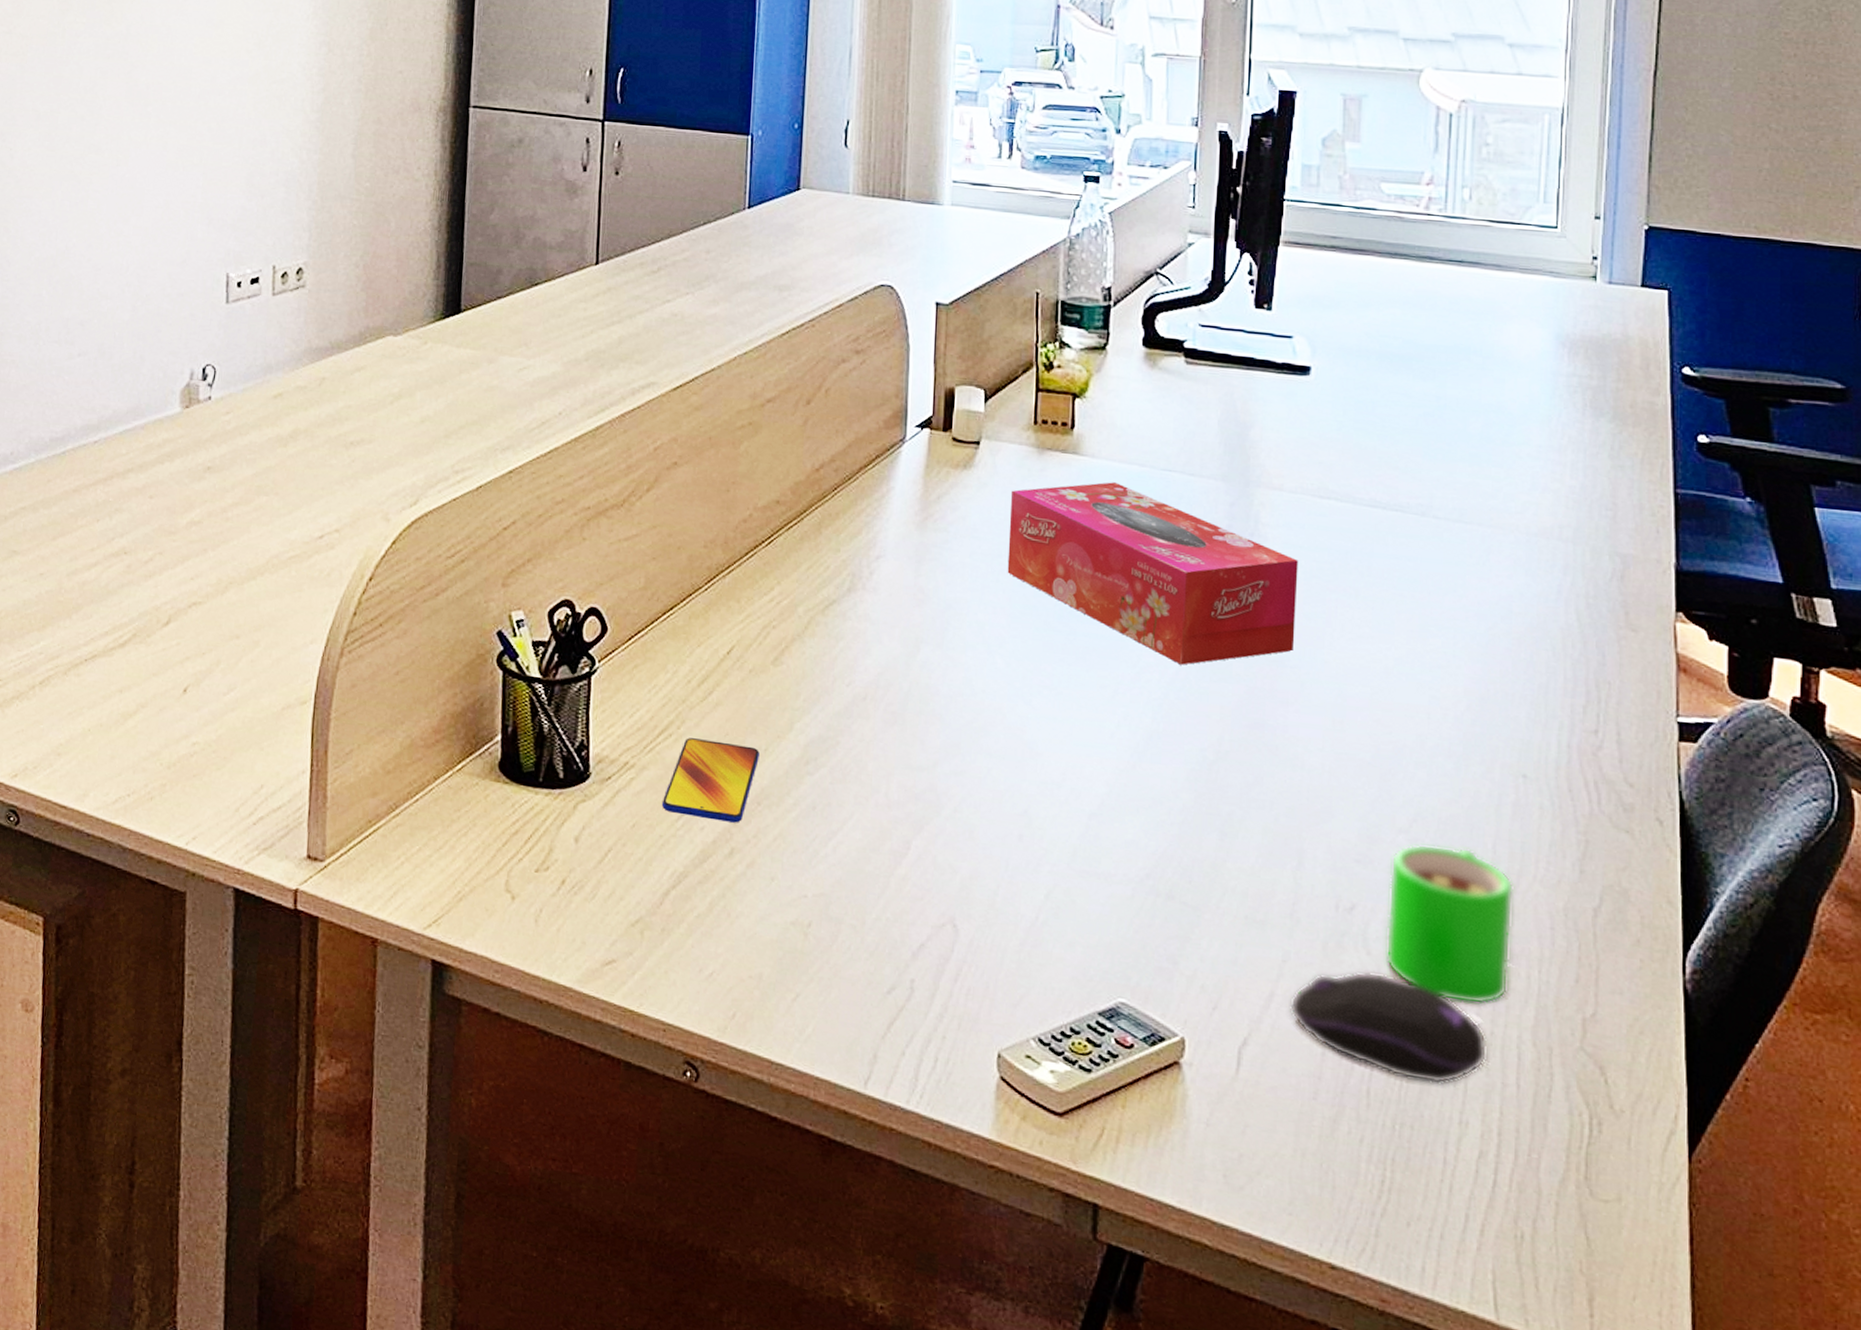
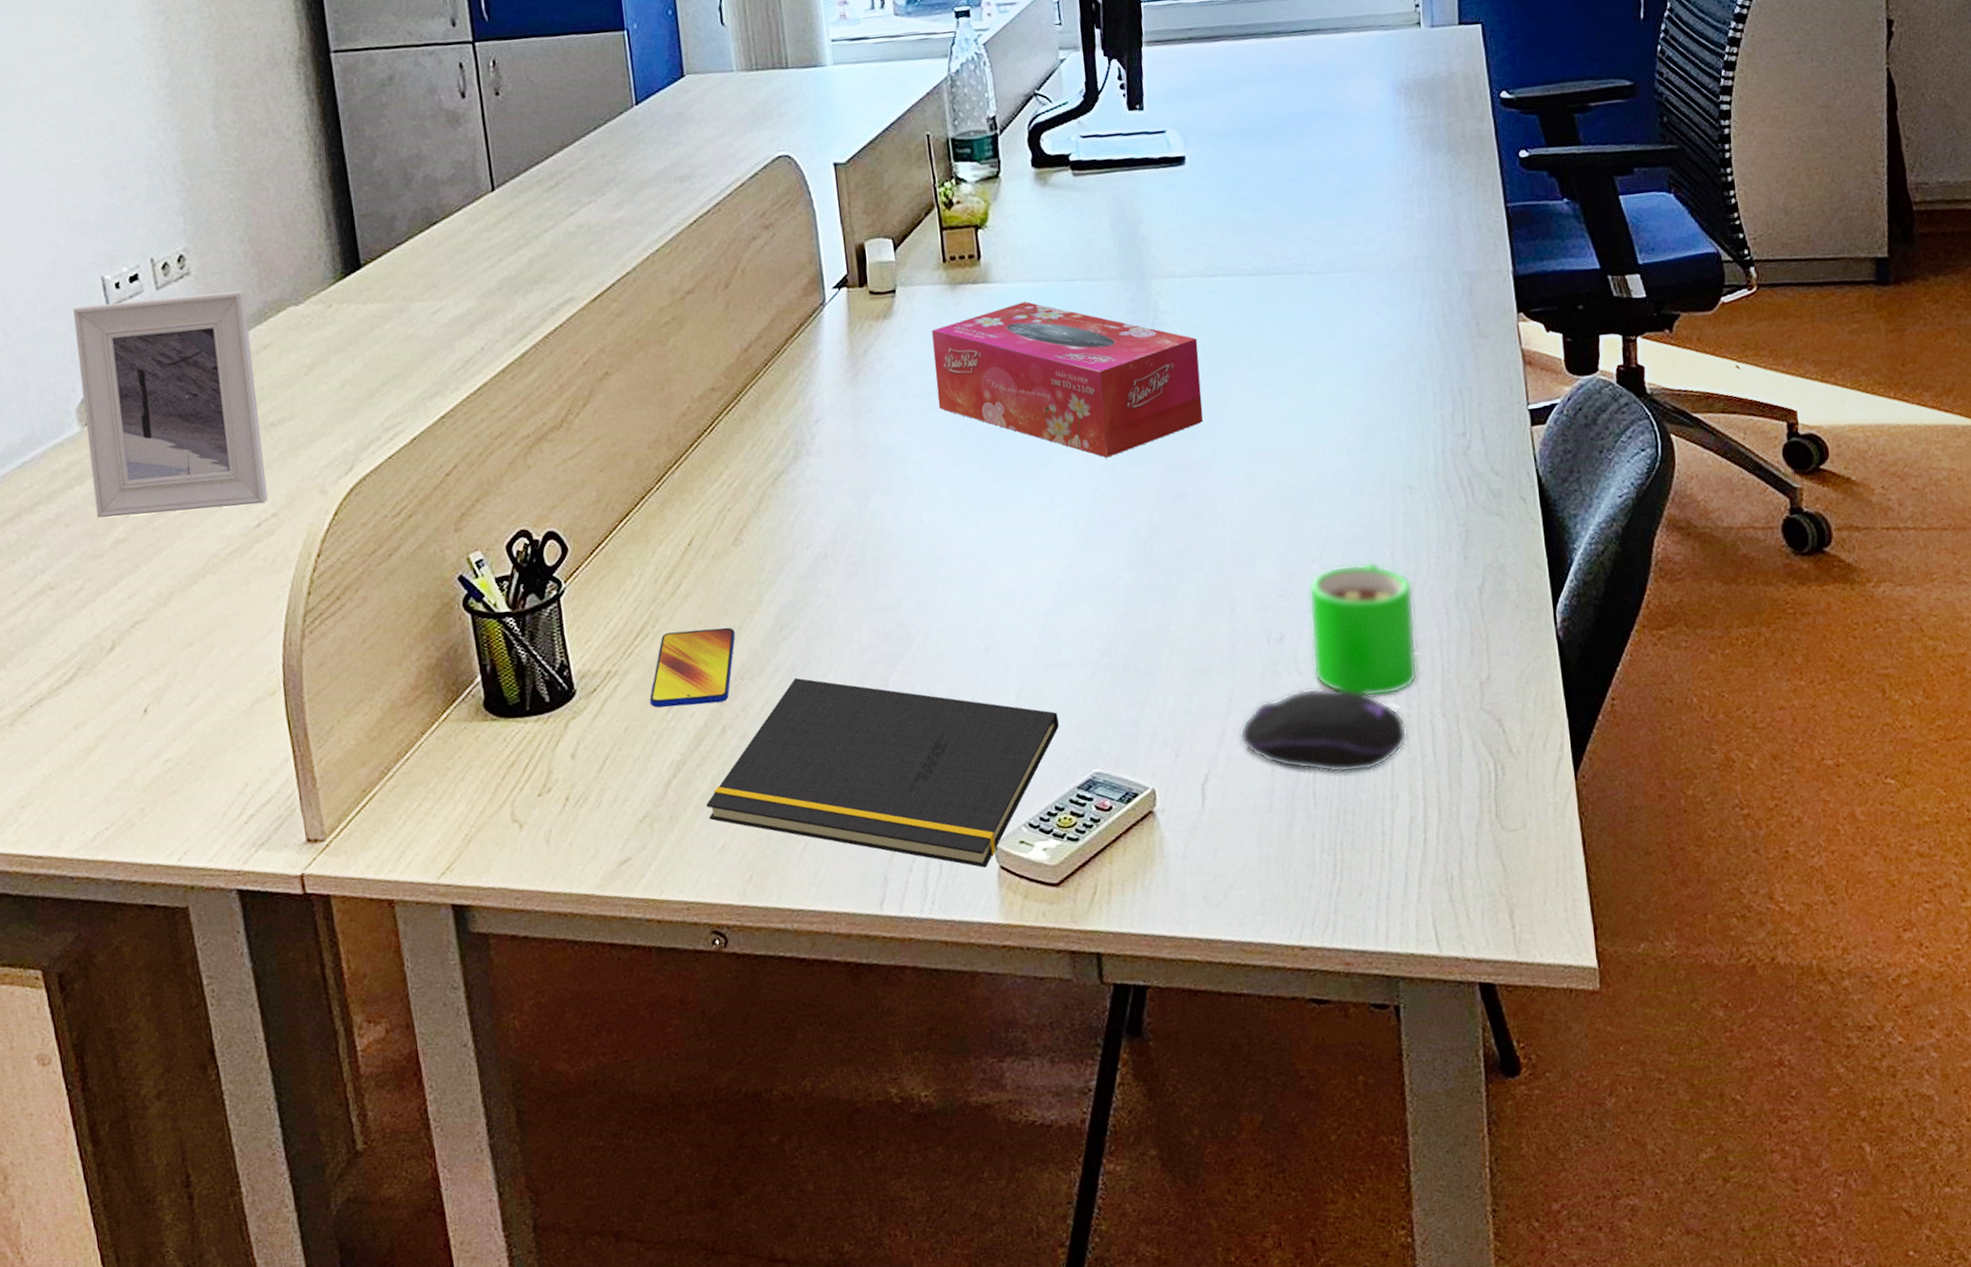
picture frame: none [179,296,350,517] -> present [73,290,268,518]
notepad: none [701,816,1089,1074] -> present [706,677,1060,868]

